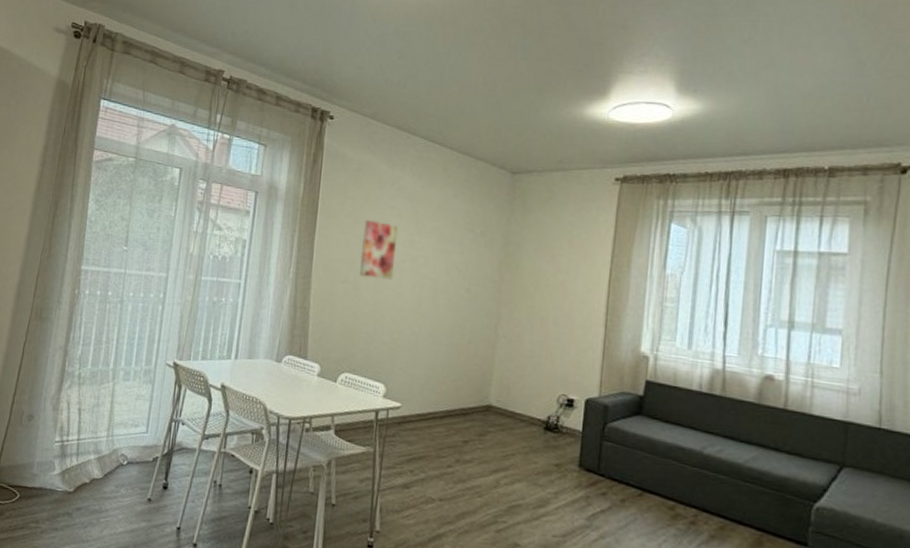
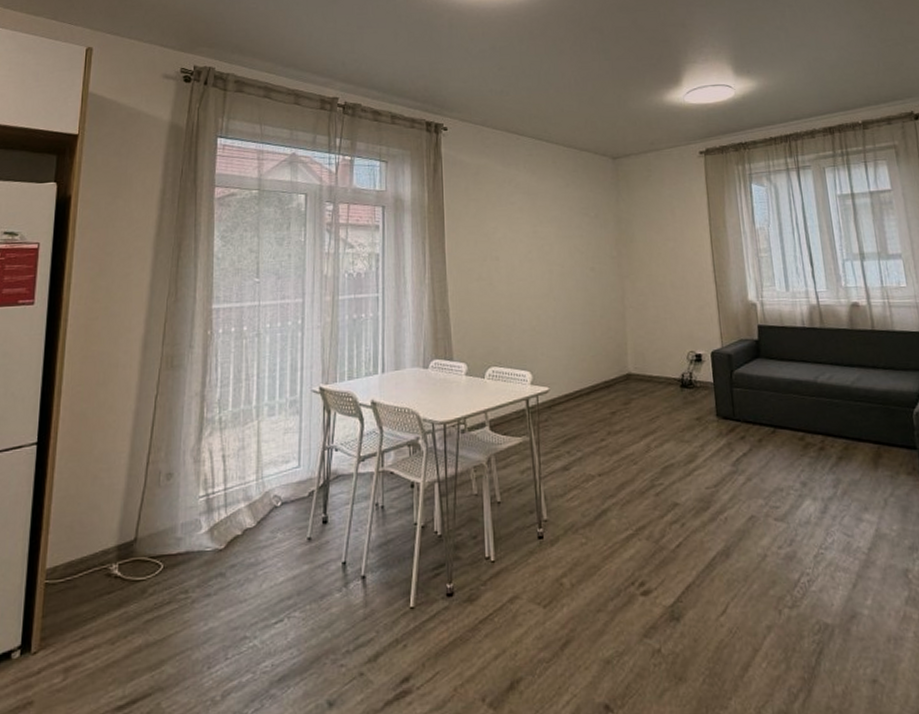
wall art: present [360,220,399,280] -> none [489,217,524,272]

